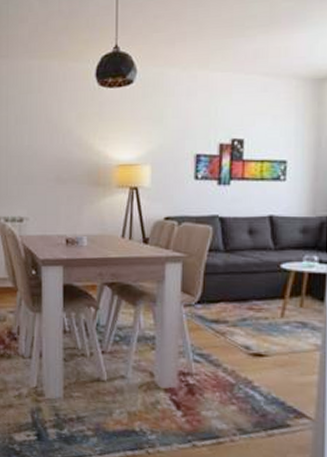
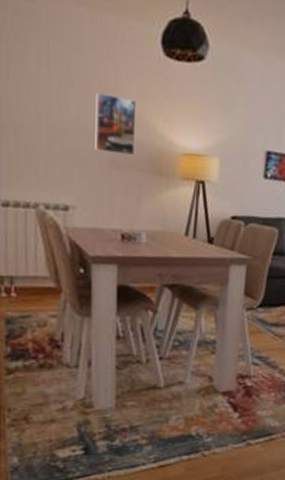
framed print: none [43,123,76,172] -> present [95,93,137,156]

